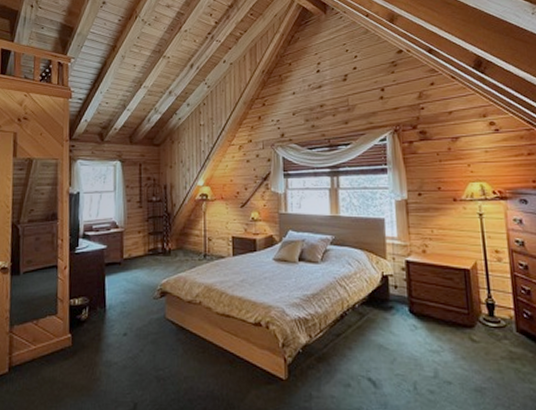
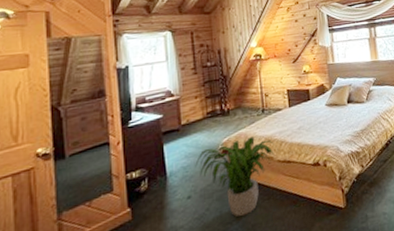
potted plant: none [133,282,218,364] -> present [195,136,278,217]

